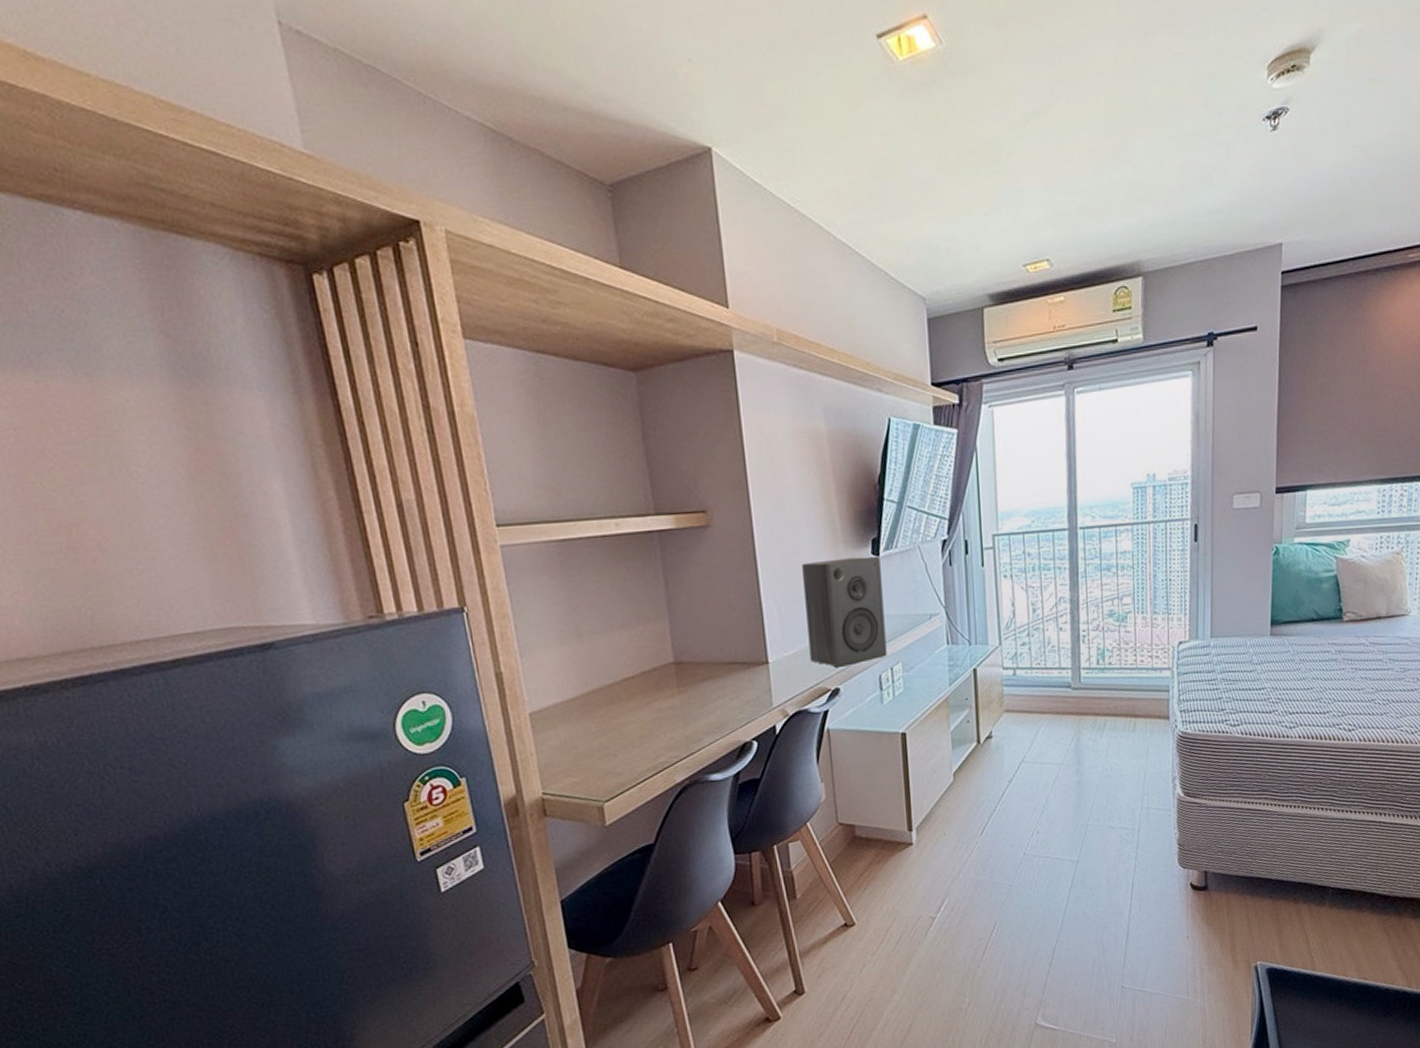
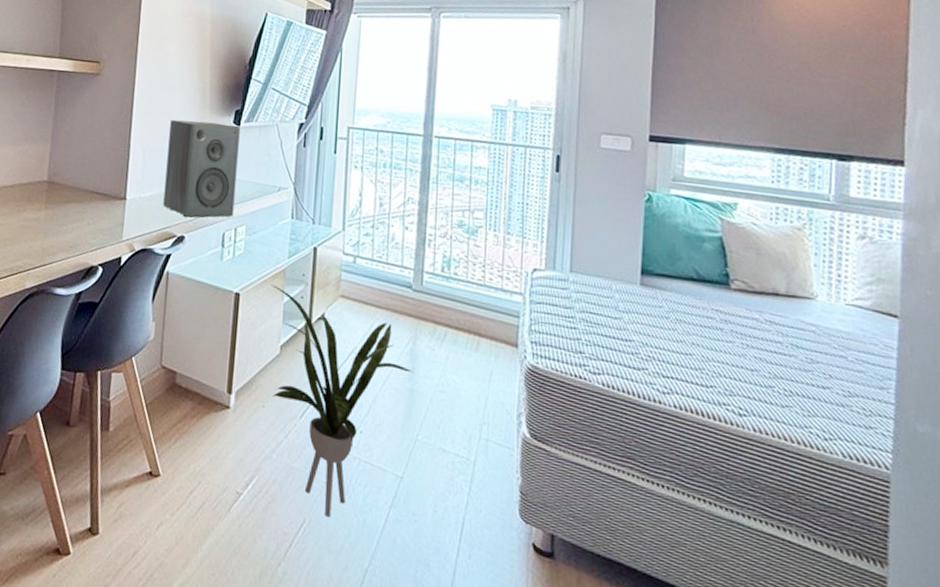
house plant: none [936,716,1081,914] -> present [271,284,415,517]

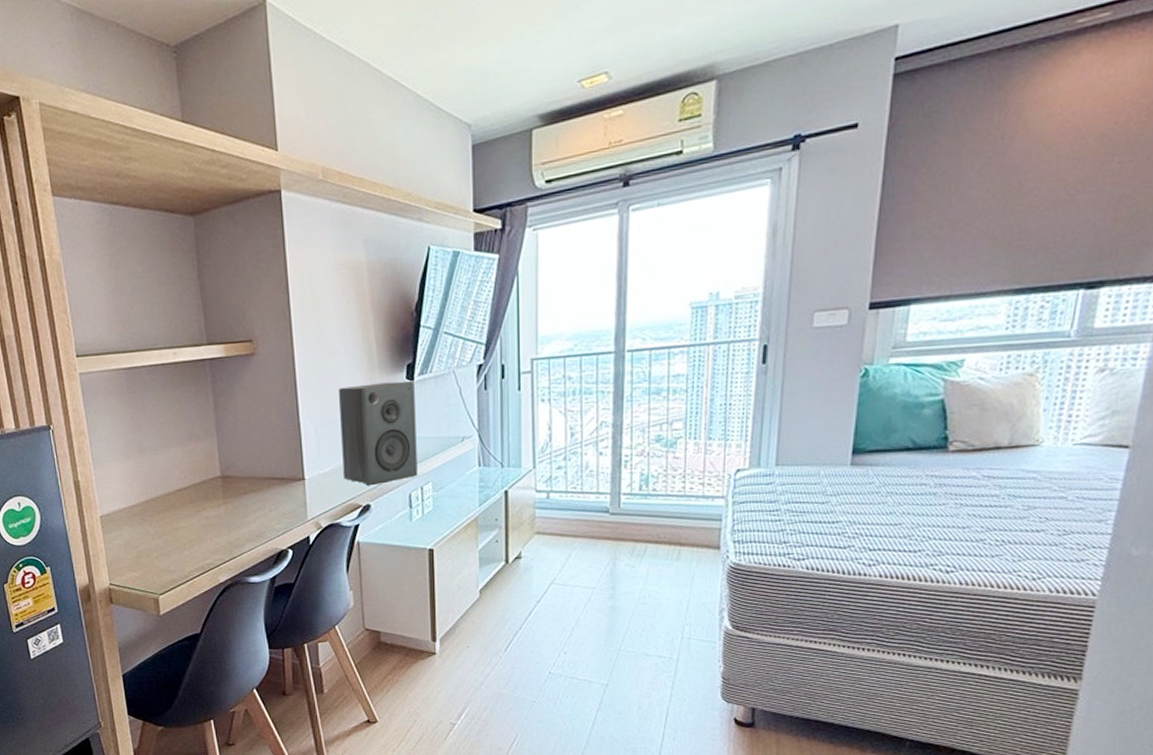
house plant: present [271,284,415,517] -> none [464,534,615,729]

